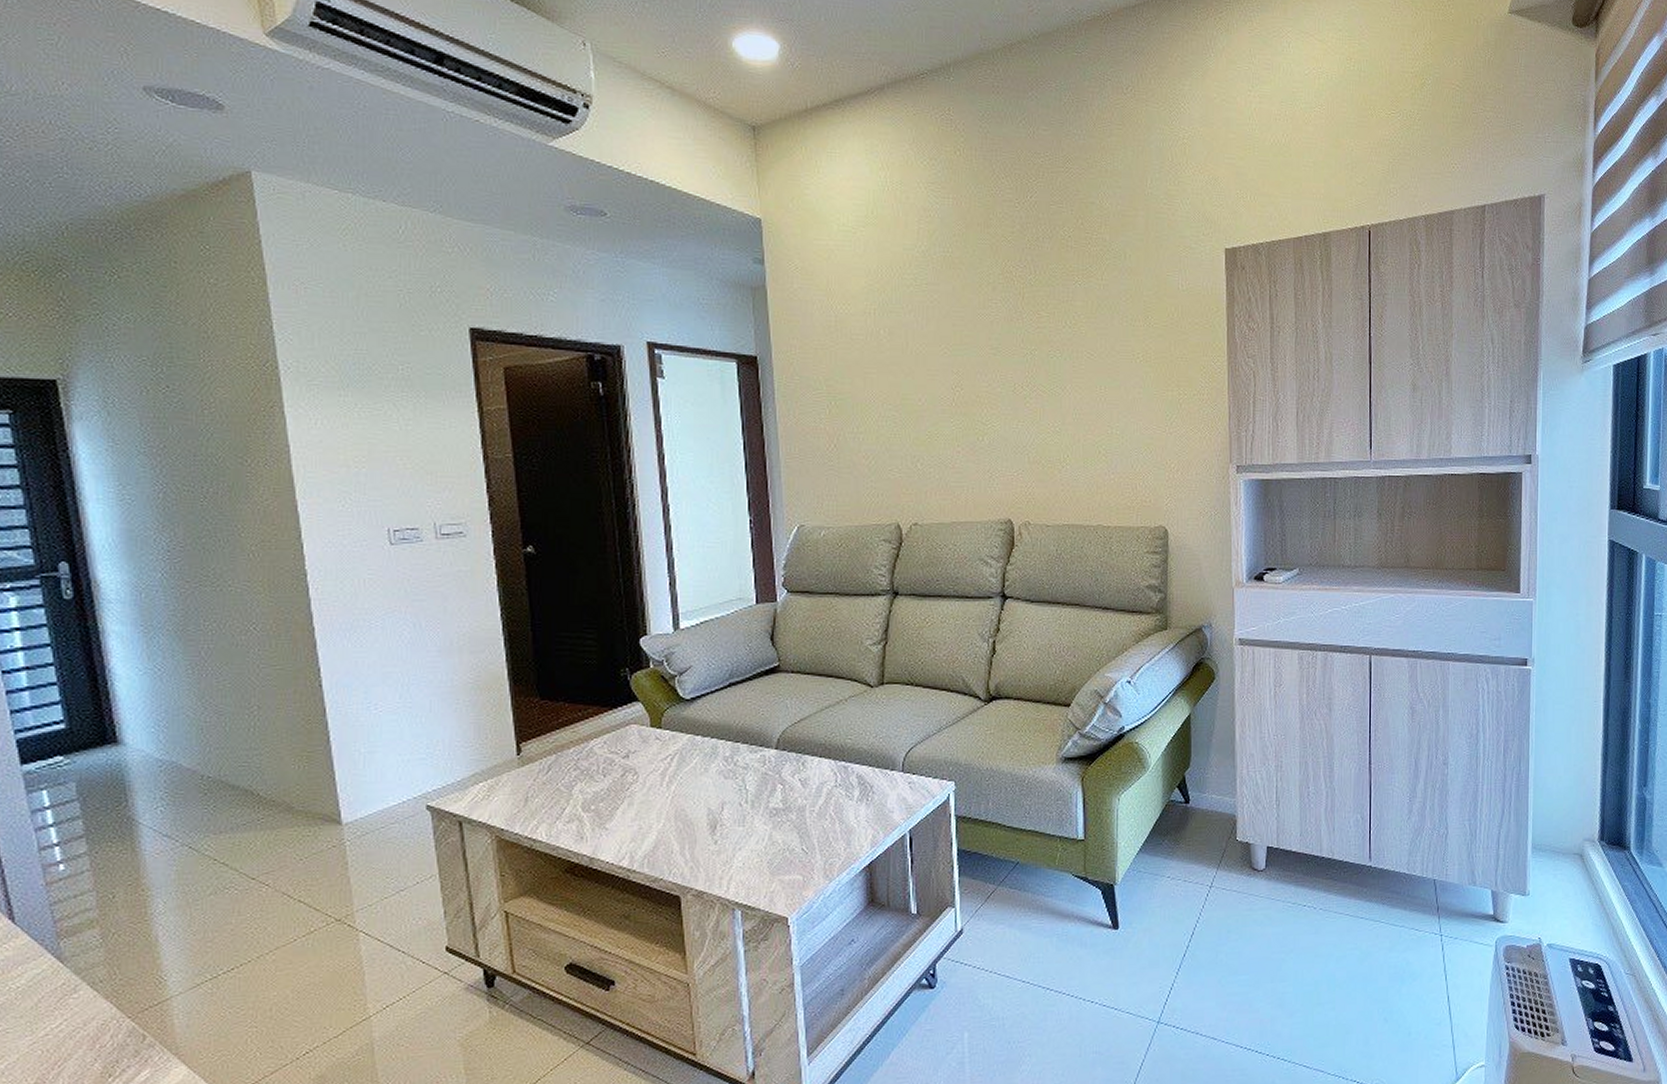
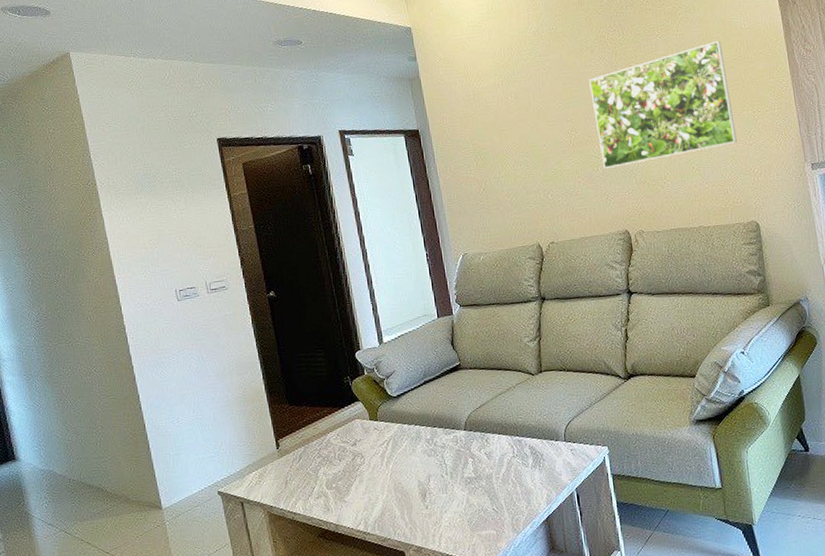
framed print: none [986,300,1155,439] -> present [589,41,737,168]

